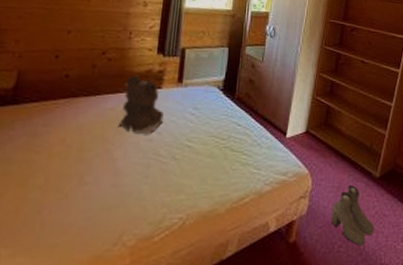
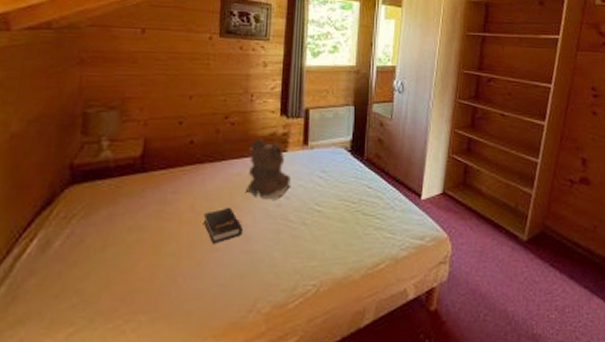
hardback book: none [73,141,113,178] -> present [203,207,243,245]
boots: present [330,185,373,246] -> none [474,250,523,315]

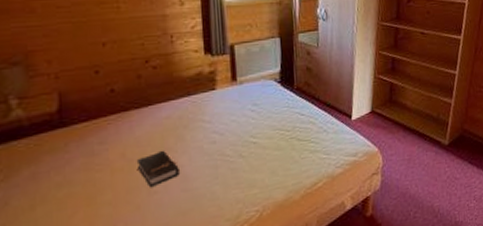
teddy bear: present [246,138,292,200] -> none [176,79,224,138]

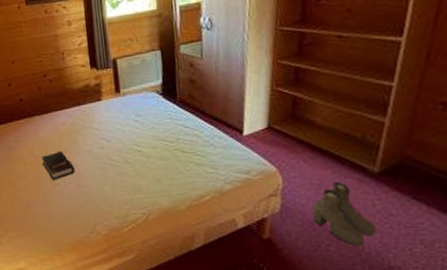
boots: none [404,155,447,210] -> present [312,182,376,246]

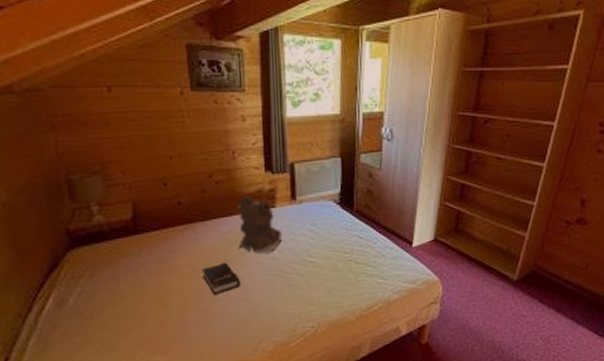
teddy bear: none [68,91,110,143] -> present [237,195,283,254]
boots: present [312,182,376,246] -> none [464,289,510,345]

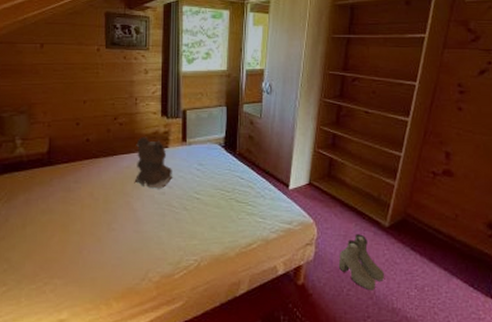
hardback book: present [201,262,240,296] -> none [101,194,134,225]
boots: none [464,289,510,345] -> present [338,234,384,291]

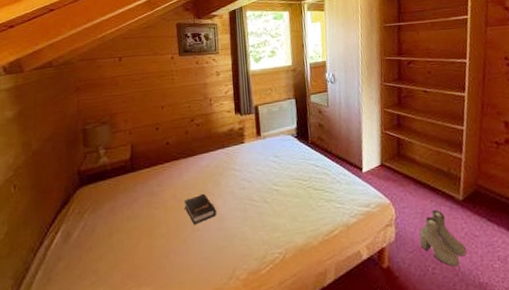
hardback book: none [101,194,134,225] -> present [184,193,216,225]
teddy bear: present [135,136,173,189] -> none [213,134,251,185]

